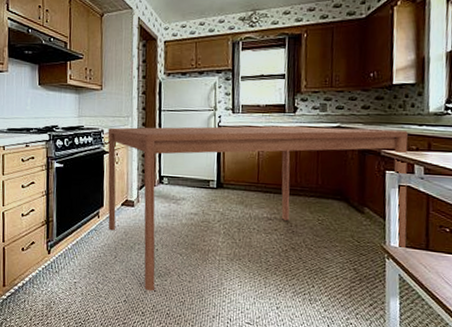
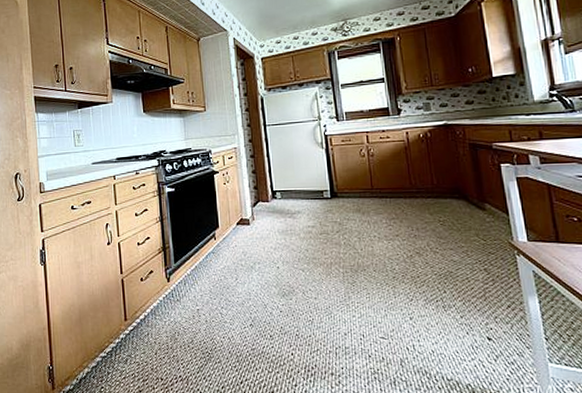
dining table: present [107,126,408,291] -> none [215,121,536,312]

